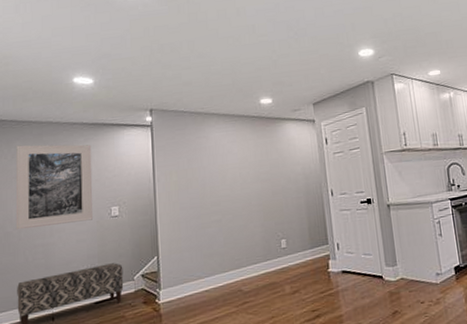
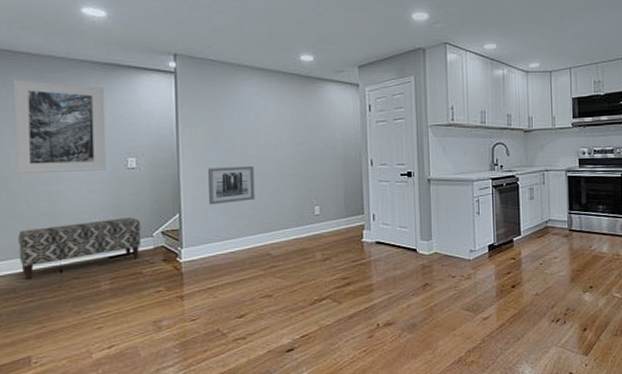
wall art: none [182,204,226,246] -> present [208,165,255,205]

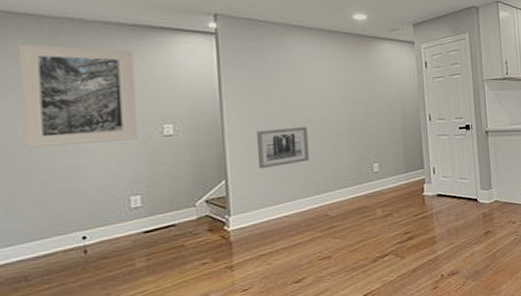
bench: present [18,217,142,280] -> none [30,187,183,265]

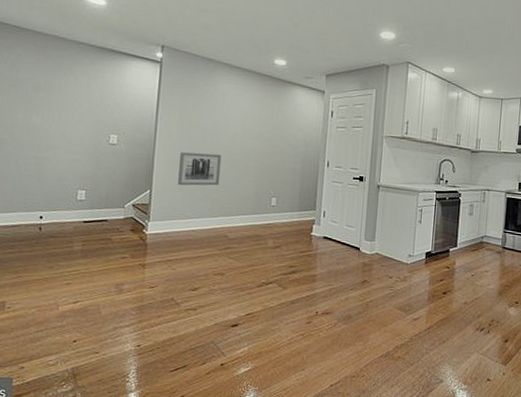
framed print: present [18,44,138,149] -> none [10,53,97,143]

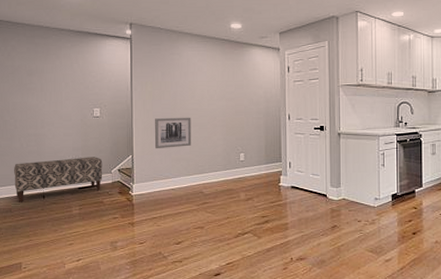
bench: none [5,187,115,233] -> present [14,157,103,202]

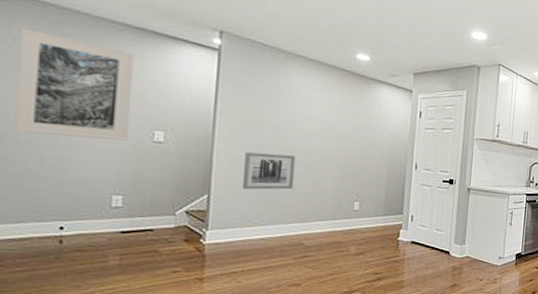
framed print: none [12,45,78,120] -> present [13,28,135,141]
bench: present [14,157,103,202] -> none [9,192,163,248]

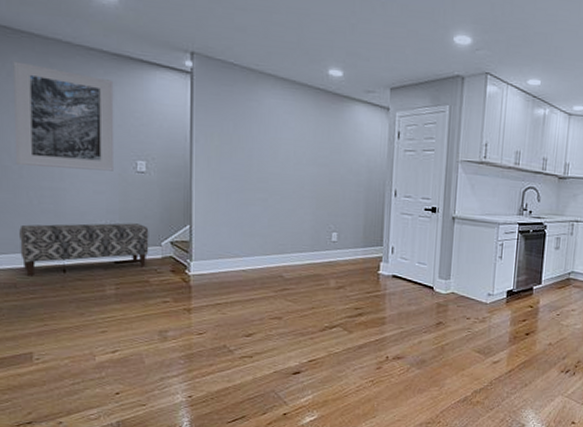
bench: none [9,192,163,248] -> present [19,223,149,276]
wall art: present [243,152,296,190] -> none [222,181,272,220]

